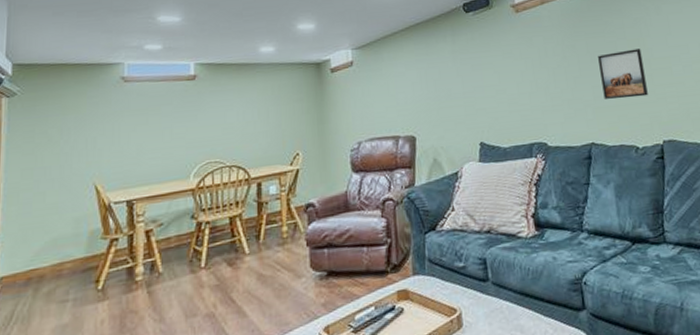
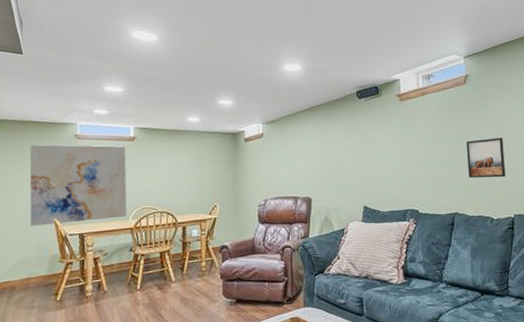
wall art: none [64,87,187,196] -> present [29,145,127,227]

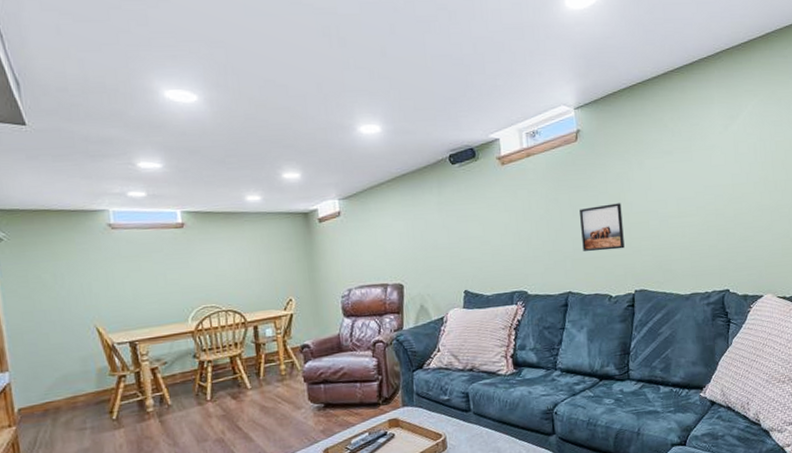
wall art: present [29,145,127,227] -> none [53,234,185,337]

